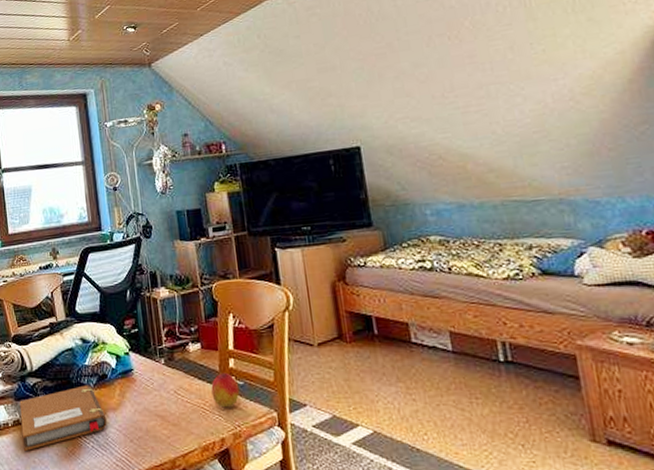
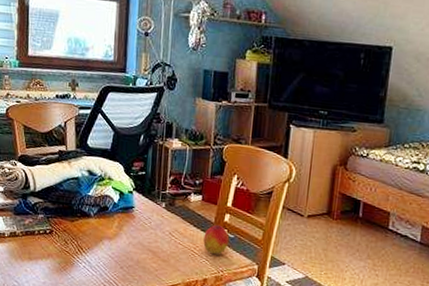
notebook: present [19,385,107,451] -> none [17,212,102,260]

